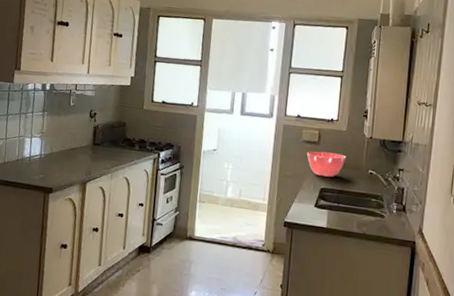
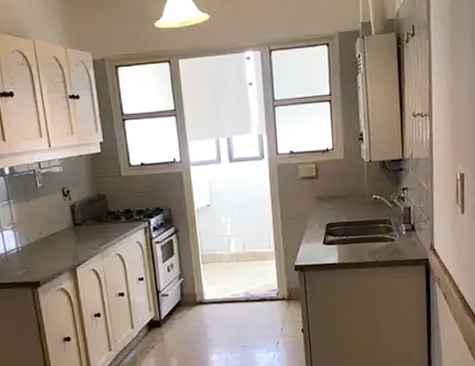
mixing bowl: present [306,151,347,178] -> none [306,184,348,212]

